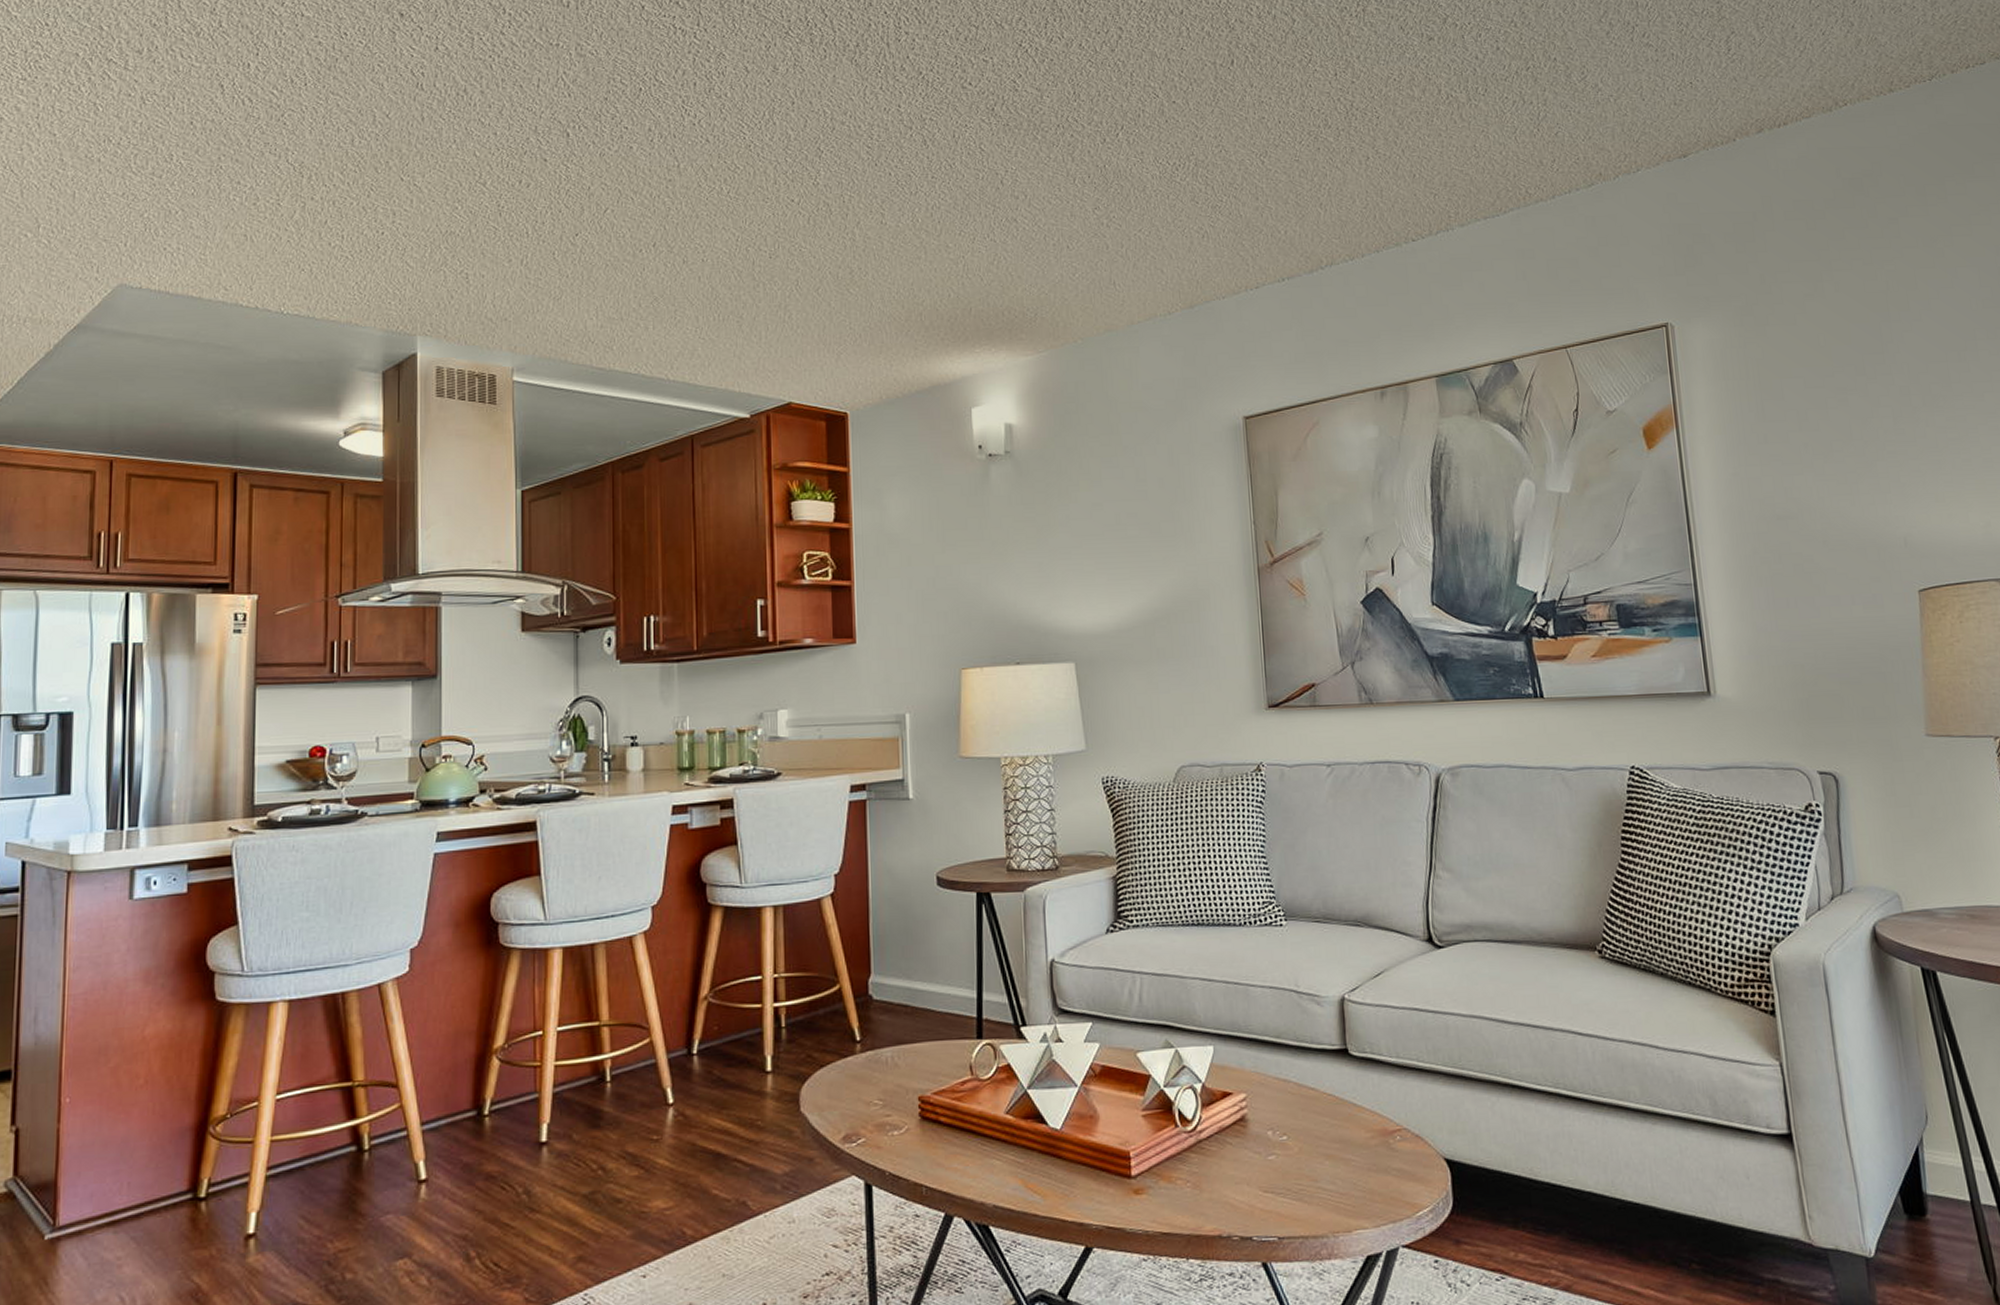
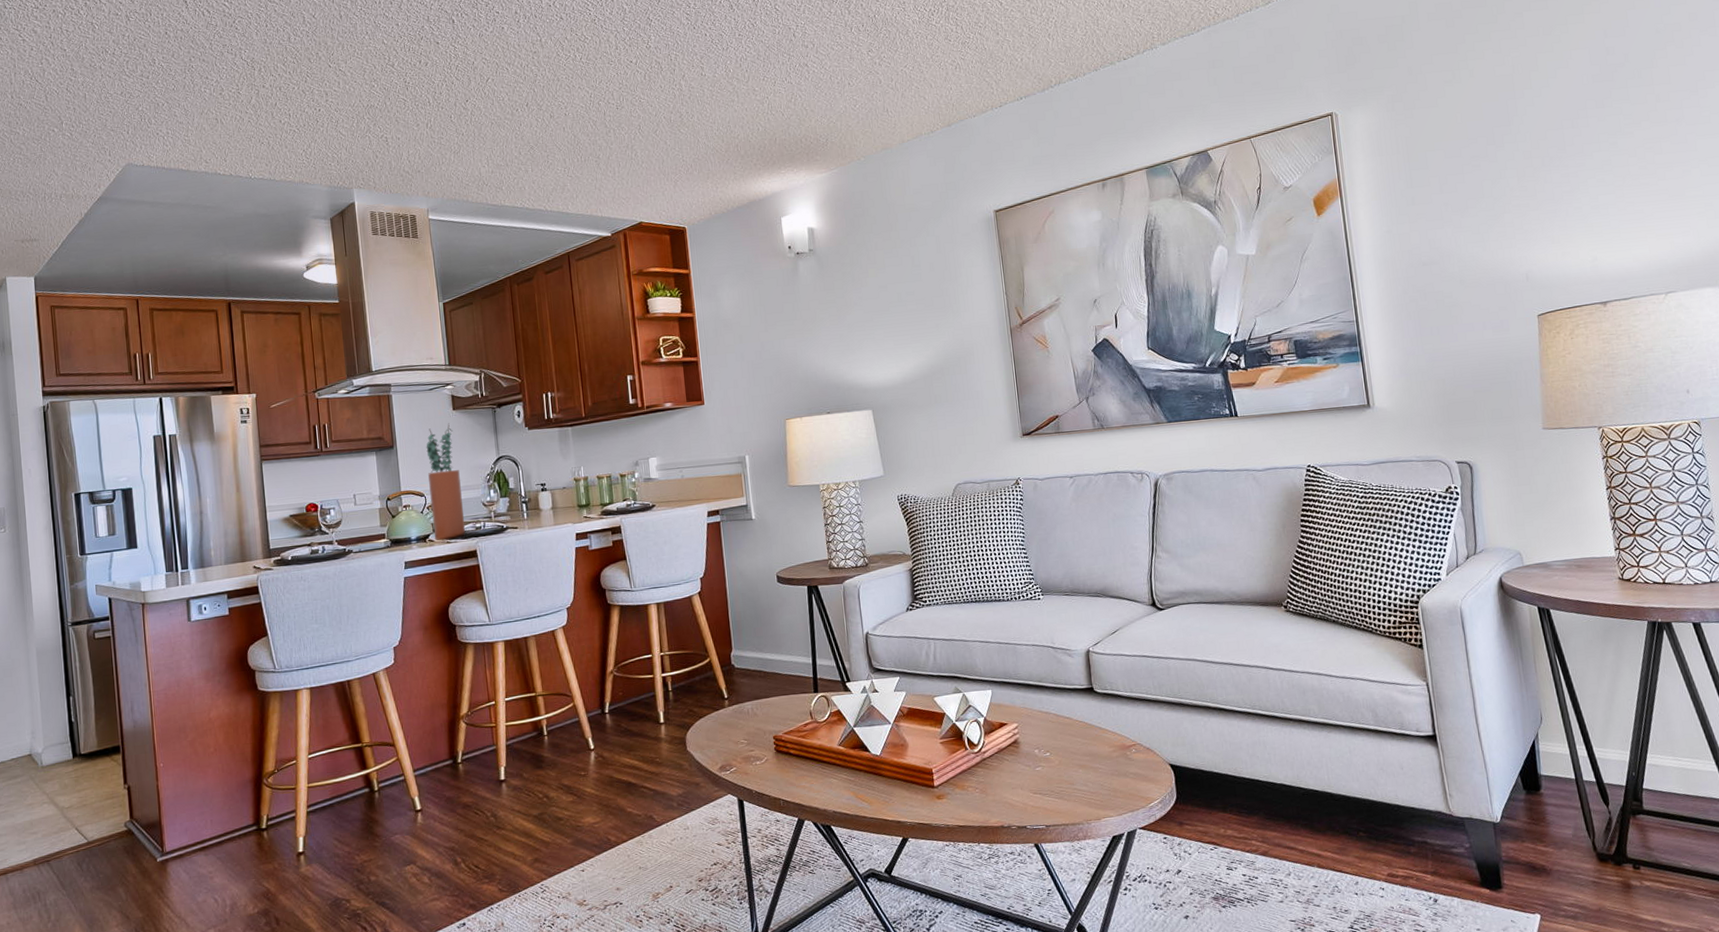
vase: none [479,648,524,806] -> present [426,423,466,541]

